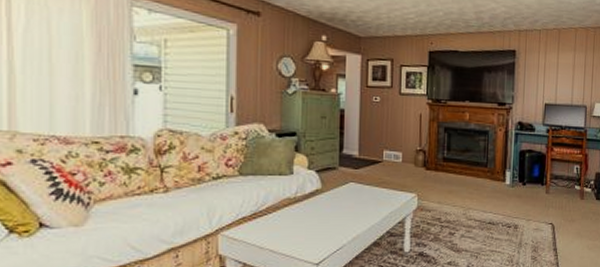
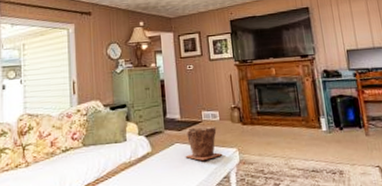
plant pot: none [359,167,401,203] -> present [185,126,223,161]

